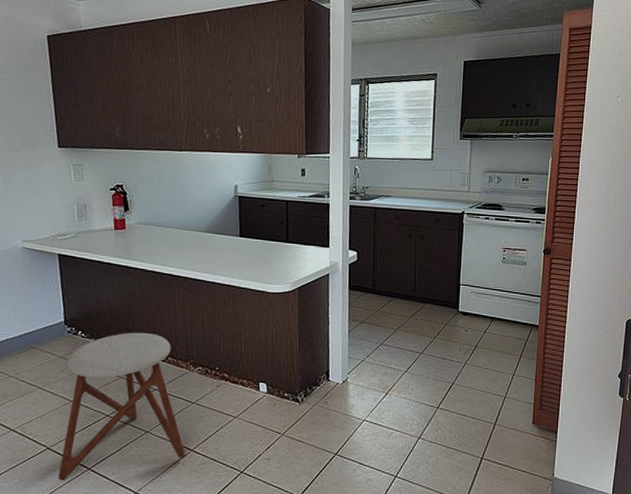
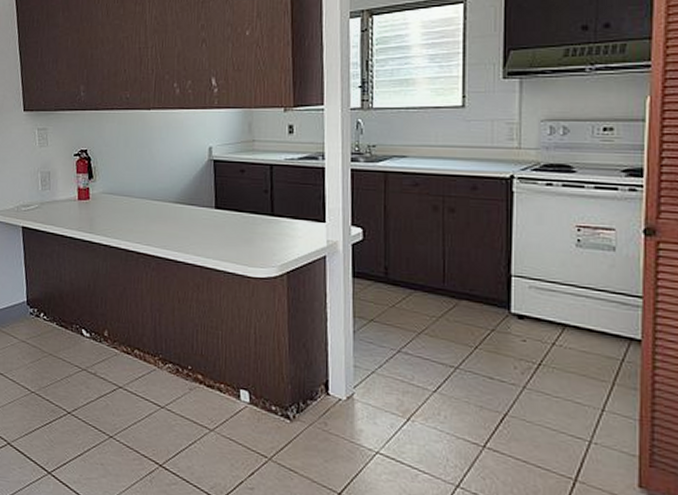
stool: present [58,332,185,481] -> none [18,317,153,483]

